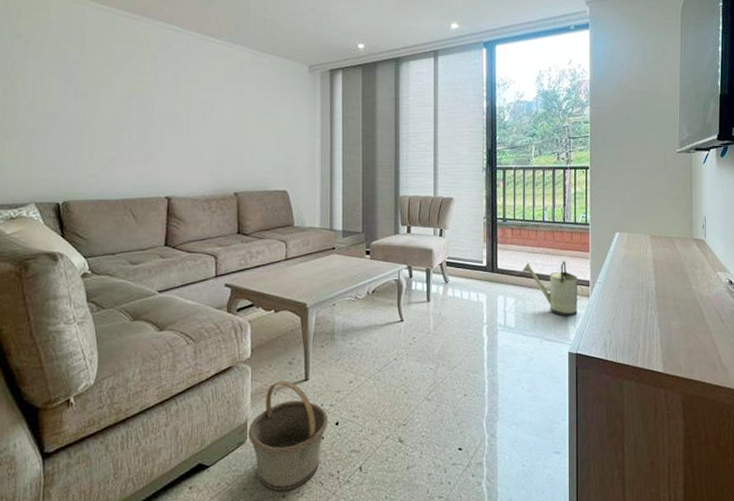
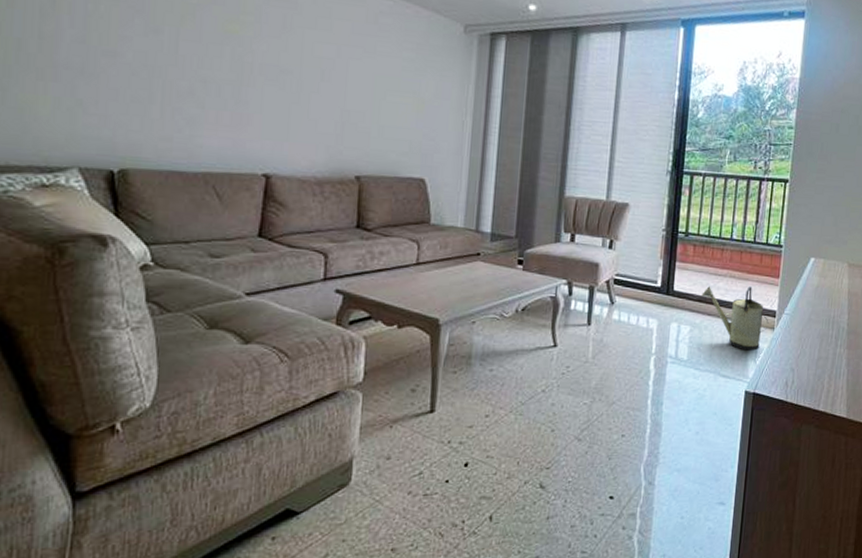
basket: present [247,380,329,491] -> none [352,411,456,544]

